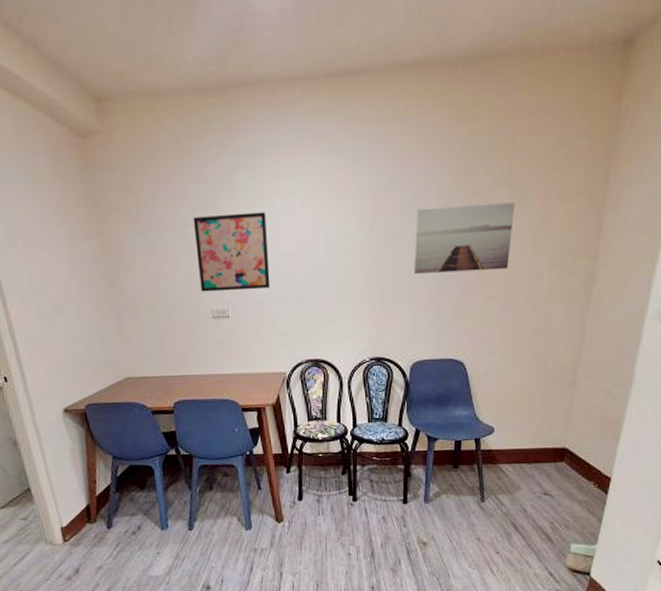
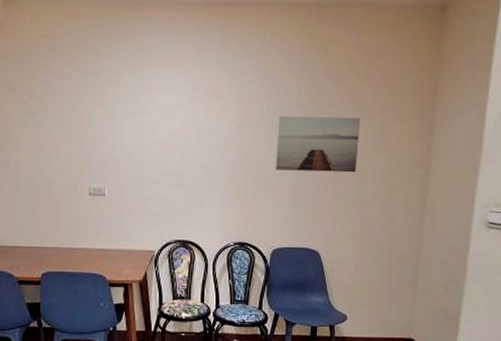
wall art: present [193,212,270,292] -> none [79,104,147,173]

